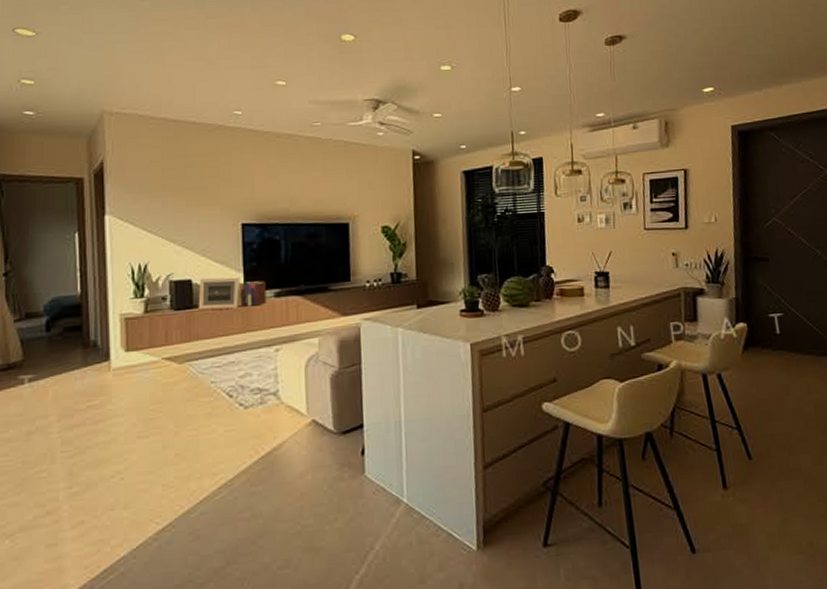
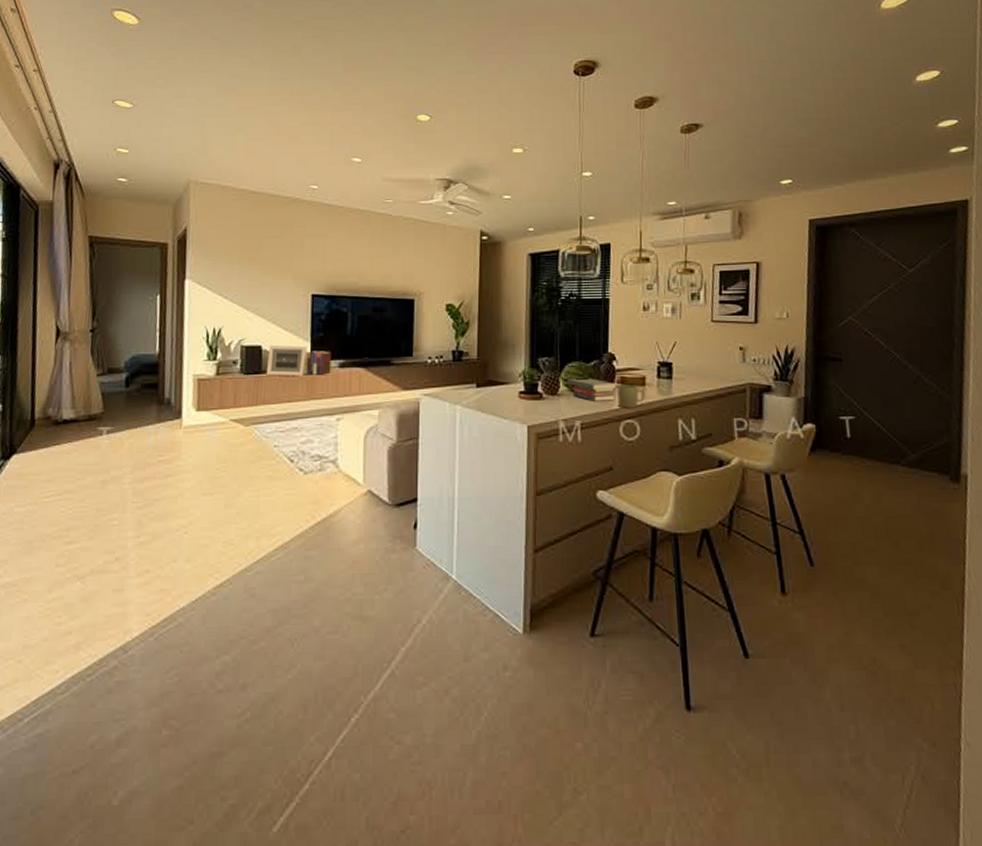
books: none [507,292,556,315] -> present [567,378,616,401]
mug: none [557,296,584,320] -> present [617,385,645,408]

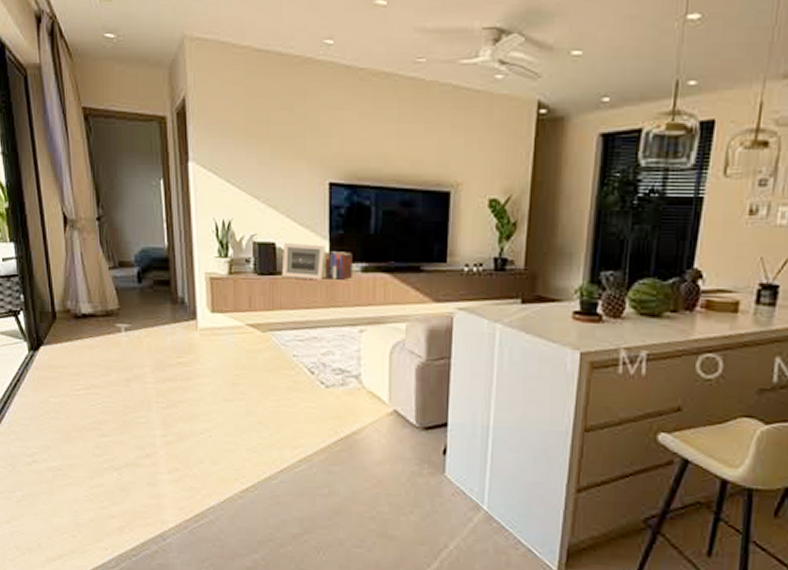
books: present [567,378,616,401] -> none [635,299,698,329]
mug: present [617,385,645,408] -> none [698,310,736,340]

